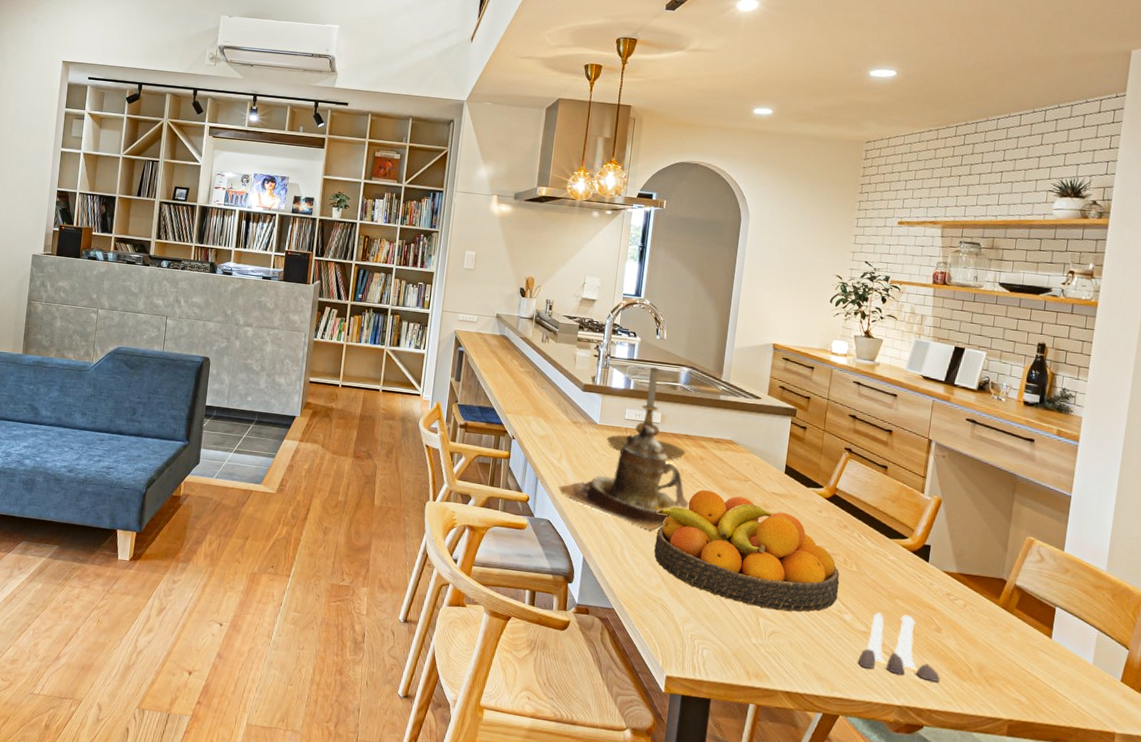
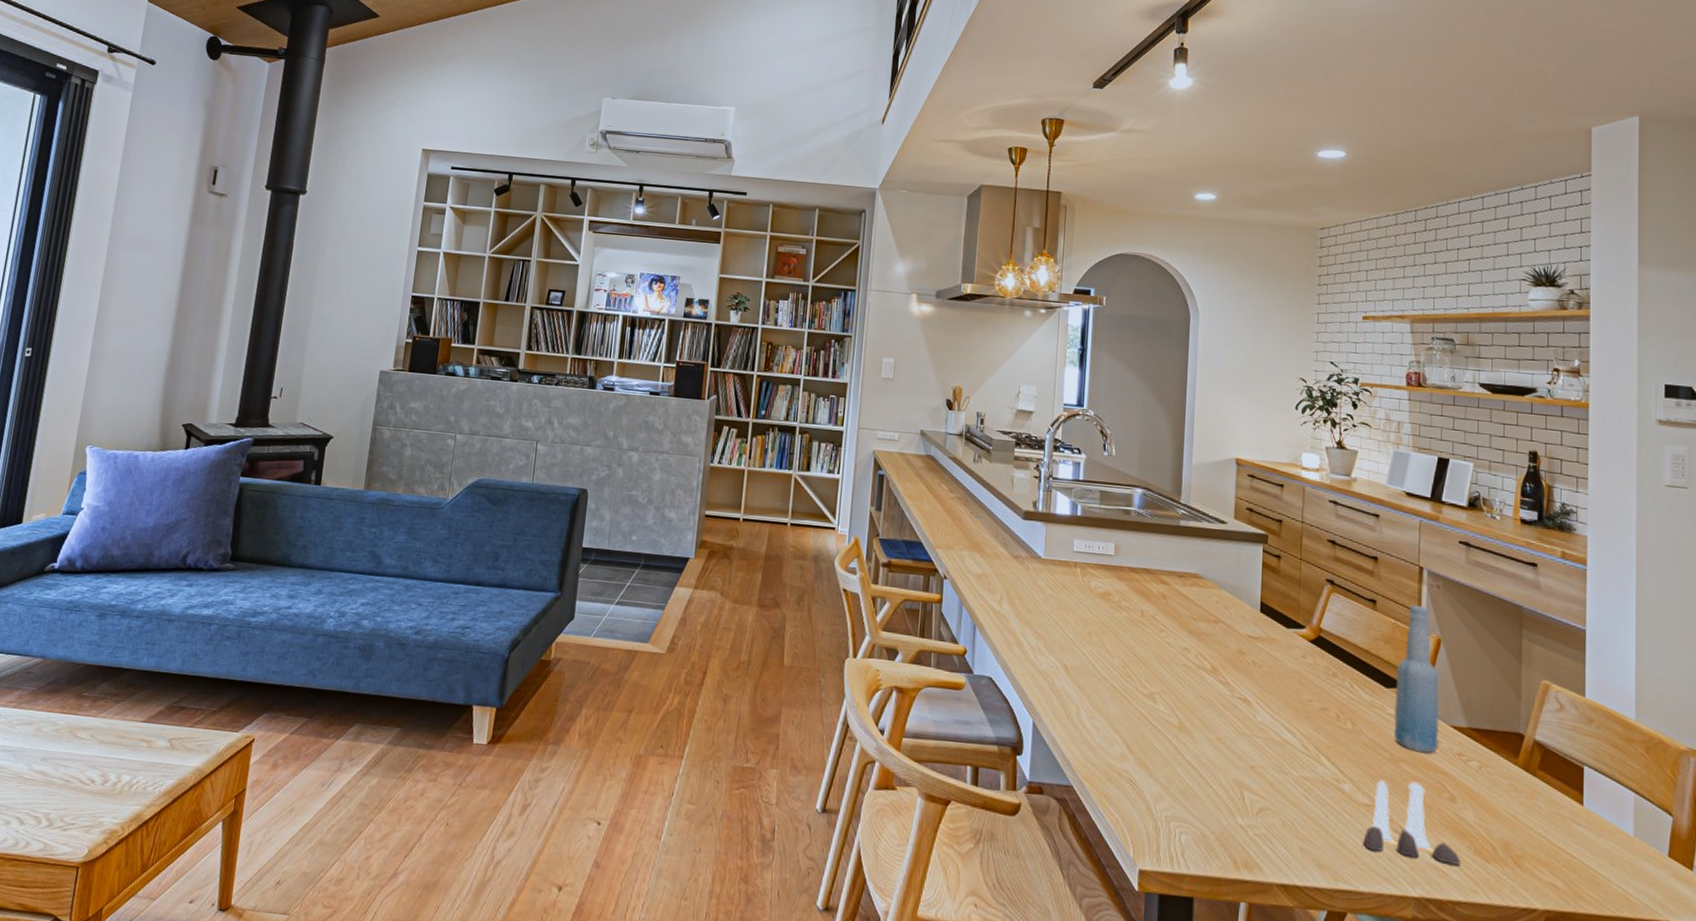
teapot: present [558,425,689,530] -> none [1000,558,1153,686]
candle holder: present [606,367,686,459] -> none [1053,488,1146,599]
fruit bowl: present [654,490,840,612] -> none [1116,635,1334,783]
bottle: none [893,471,937,593] -> present [1393,604,1439,753]

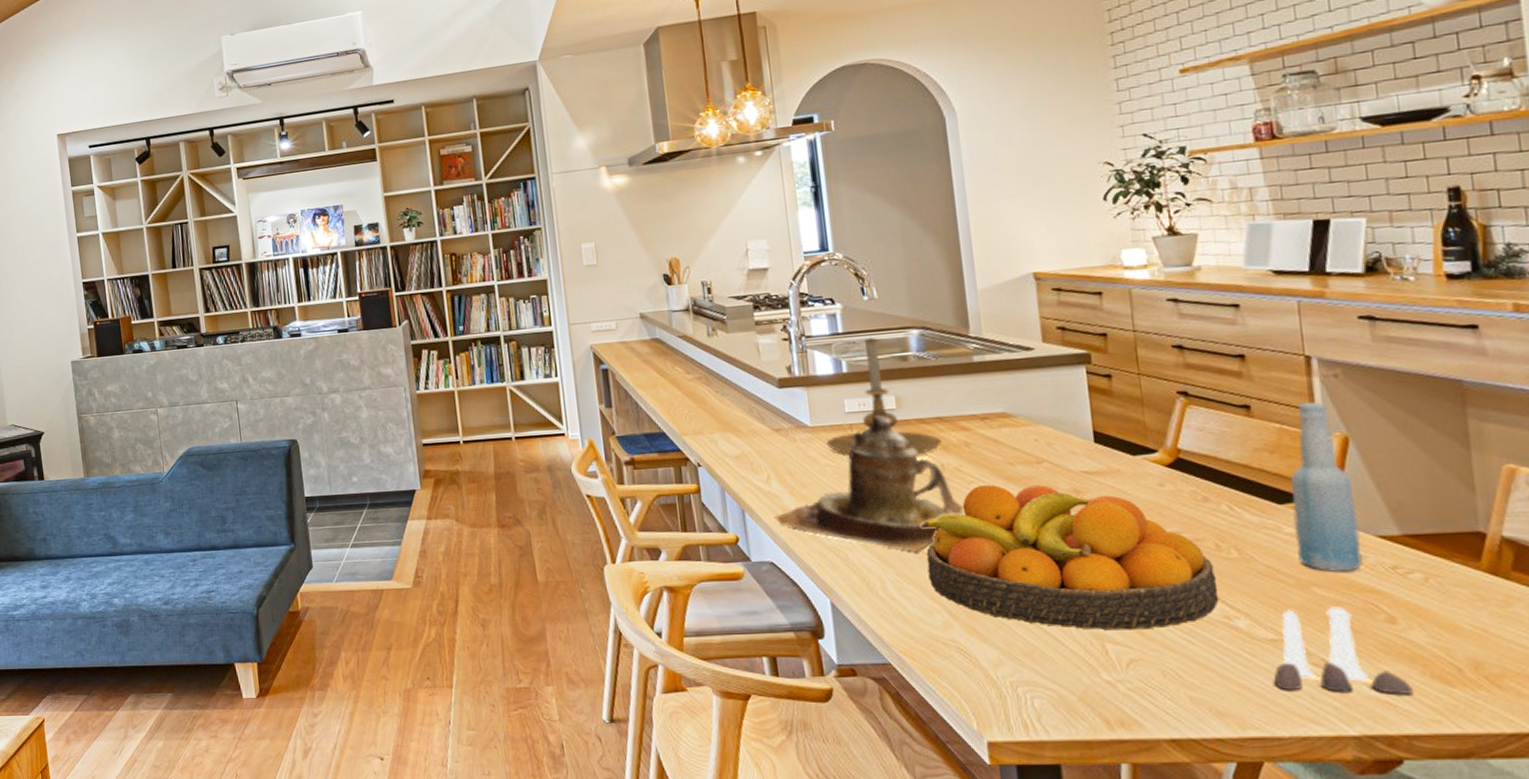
teapot: none [1000,558,1153,686] -> present [774,415,964,552]
candle holder: none [1053,488,1146,599] -> present [825,337,943,454]
fruit bowl: none [1116,635,1334,783] -> present [919,485,1219,631]

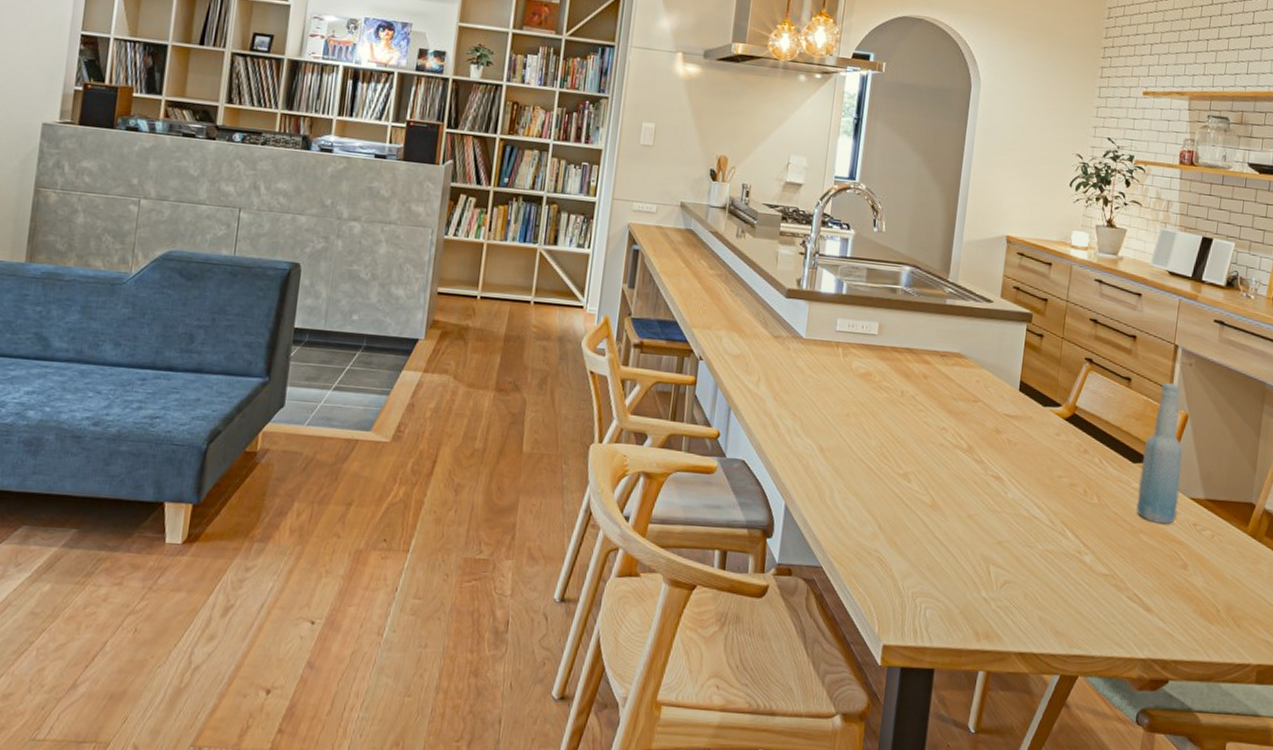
teapot: present [774,415,964,552] -> none [755,338,911,467]
candle holder: present [825,337,943,454] -> none [814,266,908,379]
fruit bowl: present [919,485,1219,631] -> none [869,415,1079,557]
salt and pepper shaker set: present [1273,606,1413,694] -> none [1098,550,1187,627]

